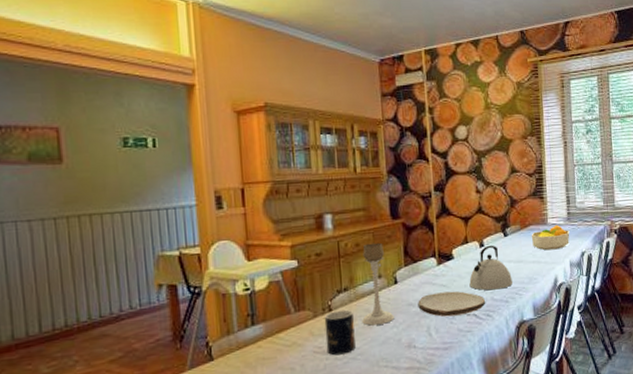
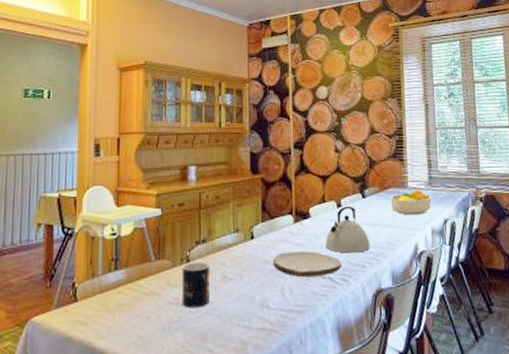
candle holder: present [362,242,394,326] -> none [217,196,249,280]

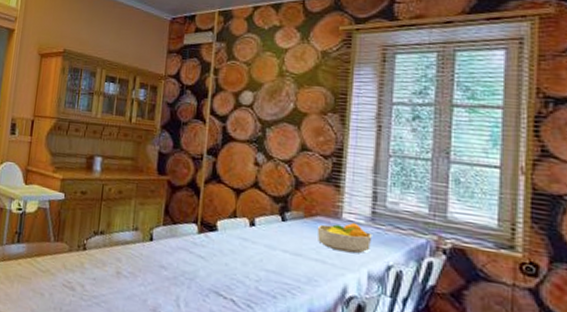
mug: present [182,261,209,308] -> none [74,250,105,297]
plate: present [273,251,342,278] -> none [170,261,248,297]
kettle: present [325,205,370,253] -> none [231,226,285,281]

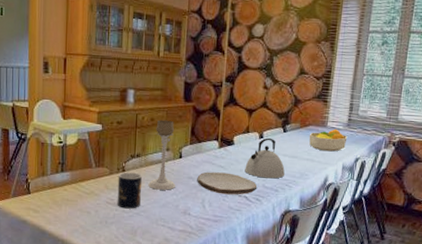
mug: none [74,250,105,297] -> present [117,172,142,209]
candle holder: none [112,193,145,279] -> present [148,119,175,190]
plate: none [170,261,248,297] -> present [197,171,258,195]
kettle: none [231,226,285,281] -> present [245,137,285,179]

